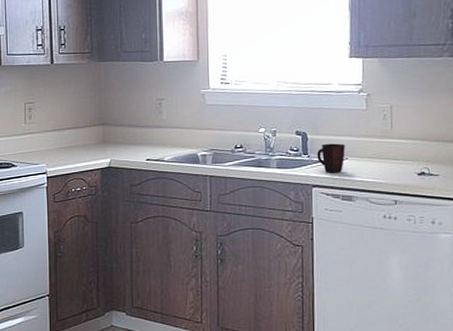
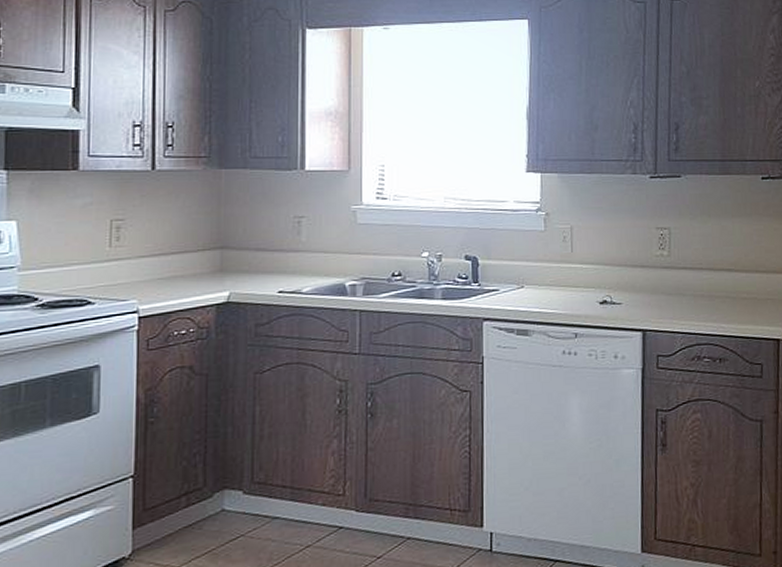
mug: present [317,143,345,173] -> none [489,269,521,304]

